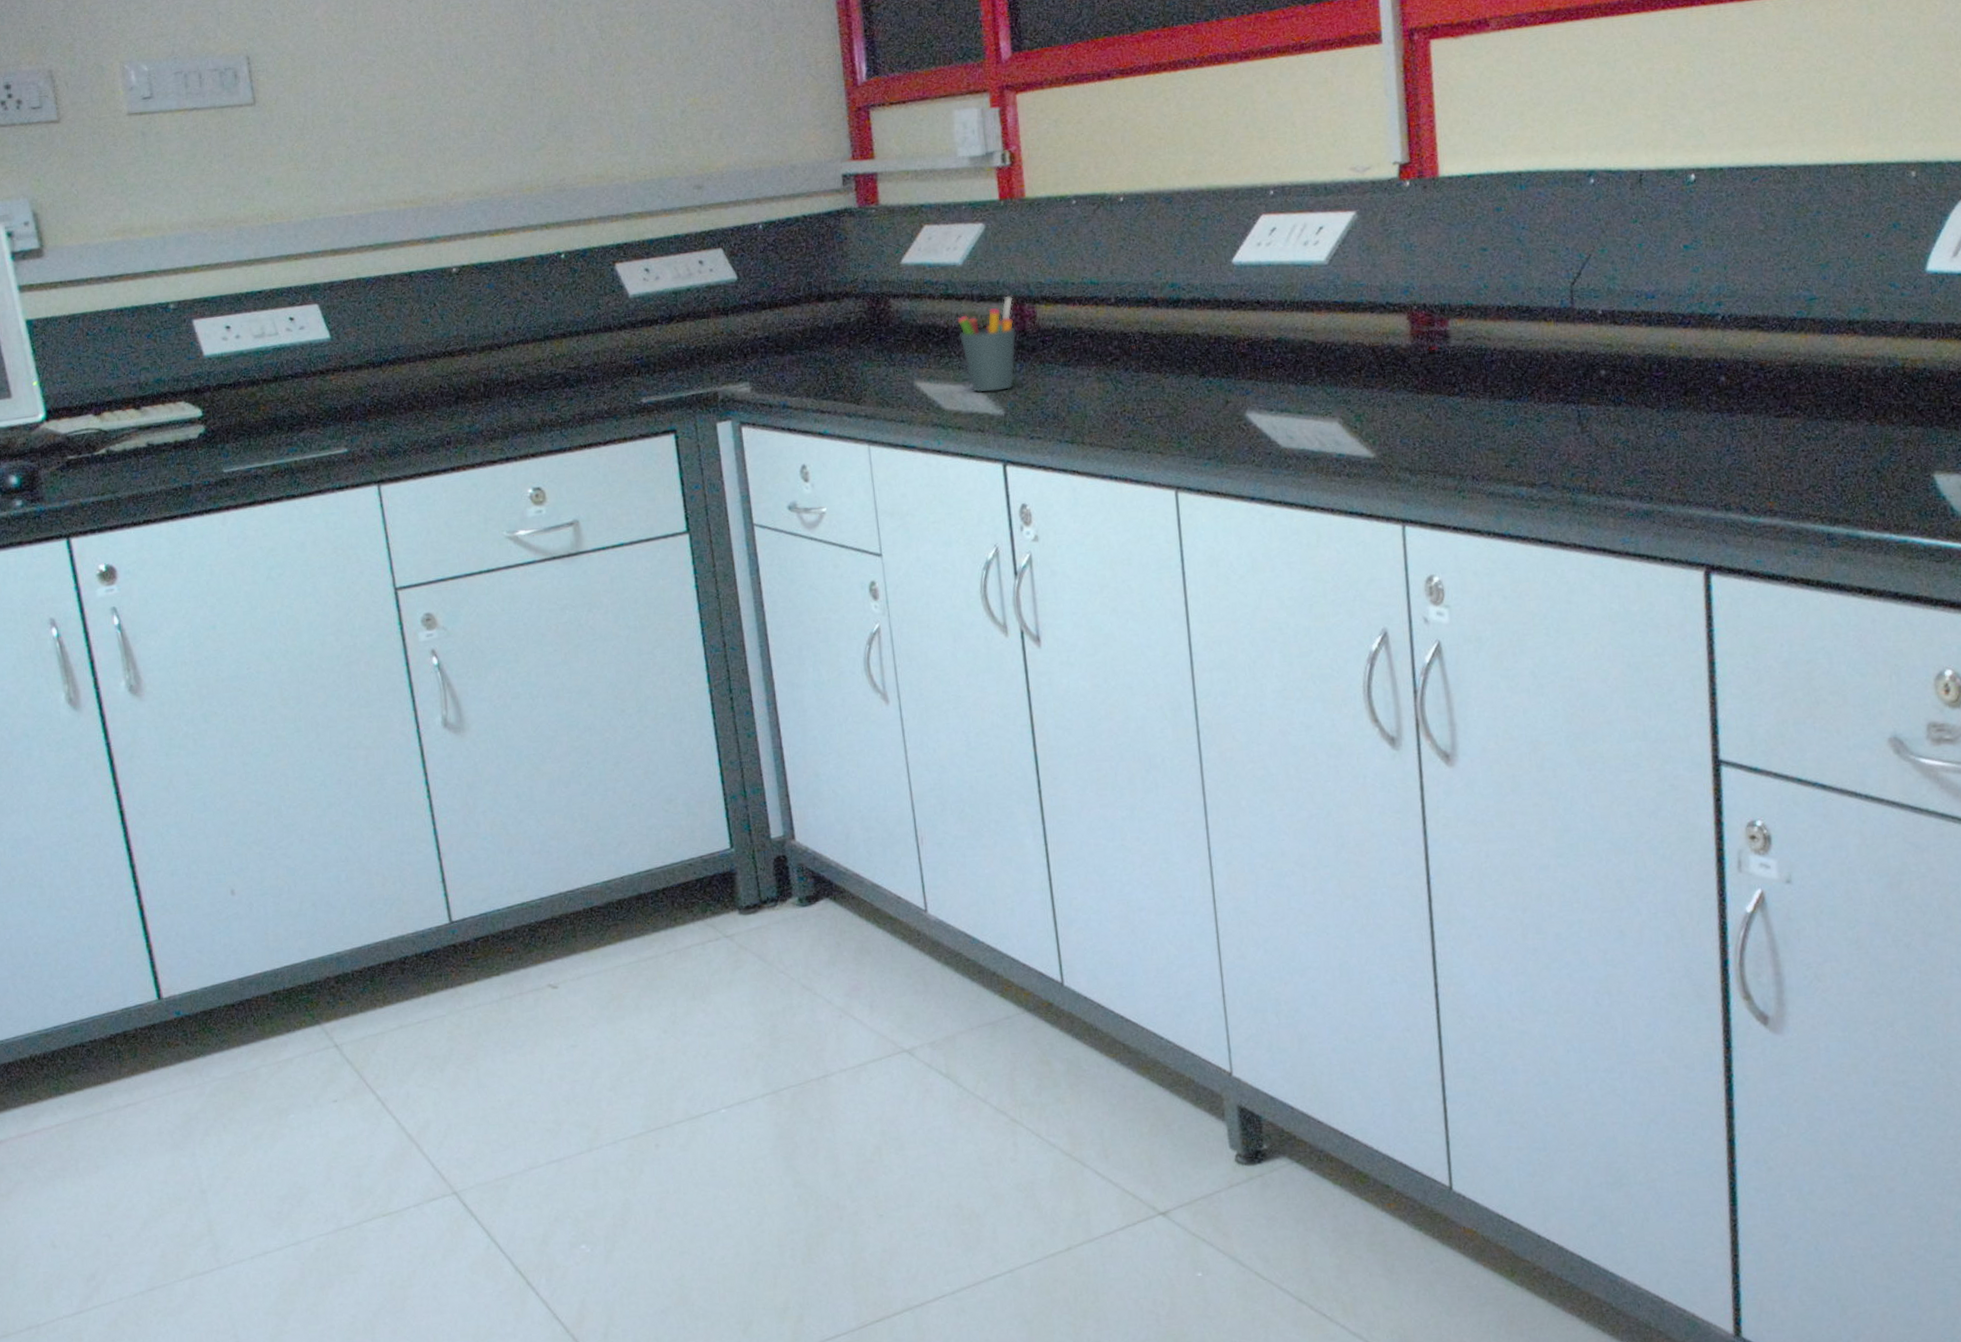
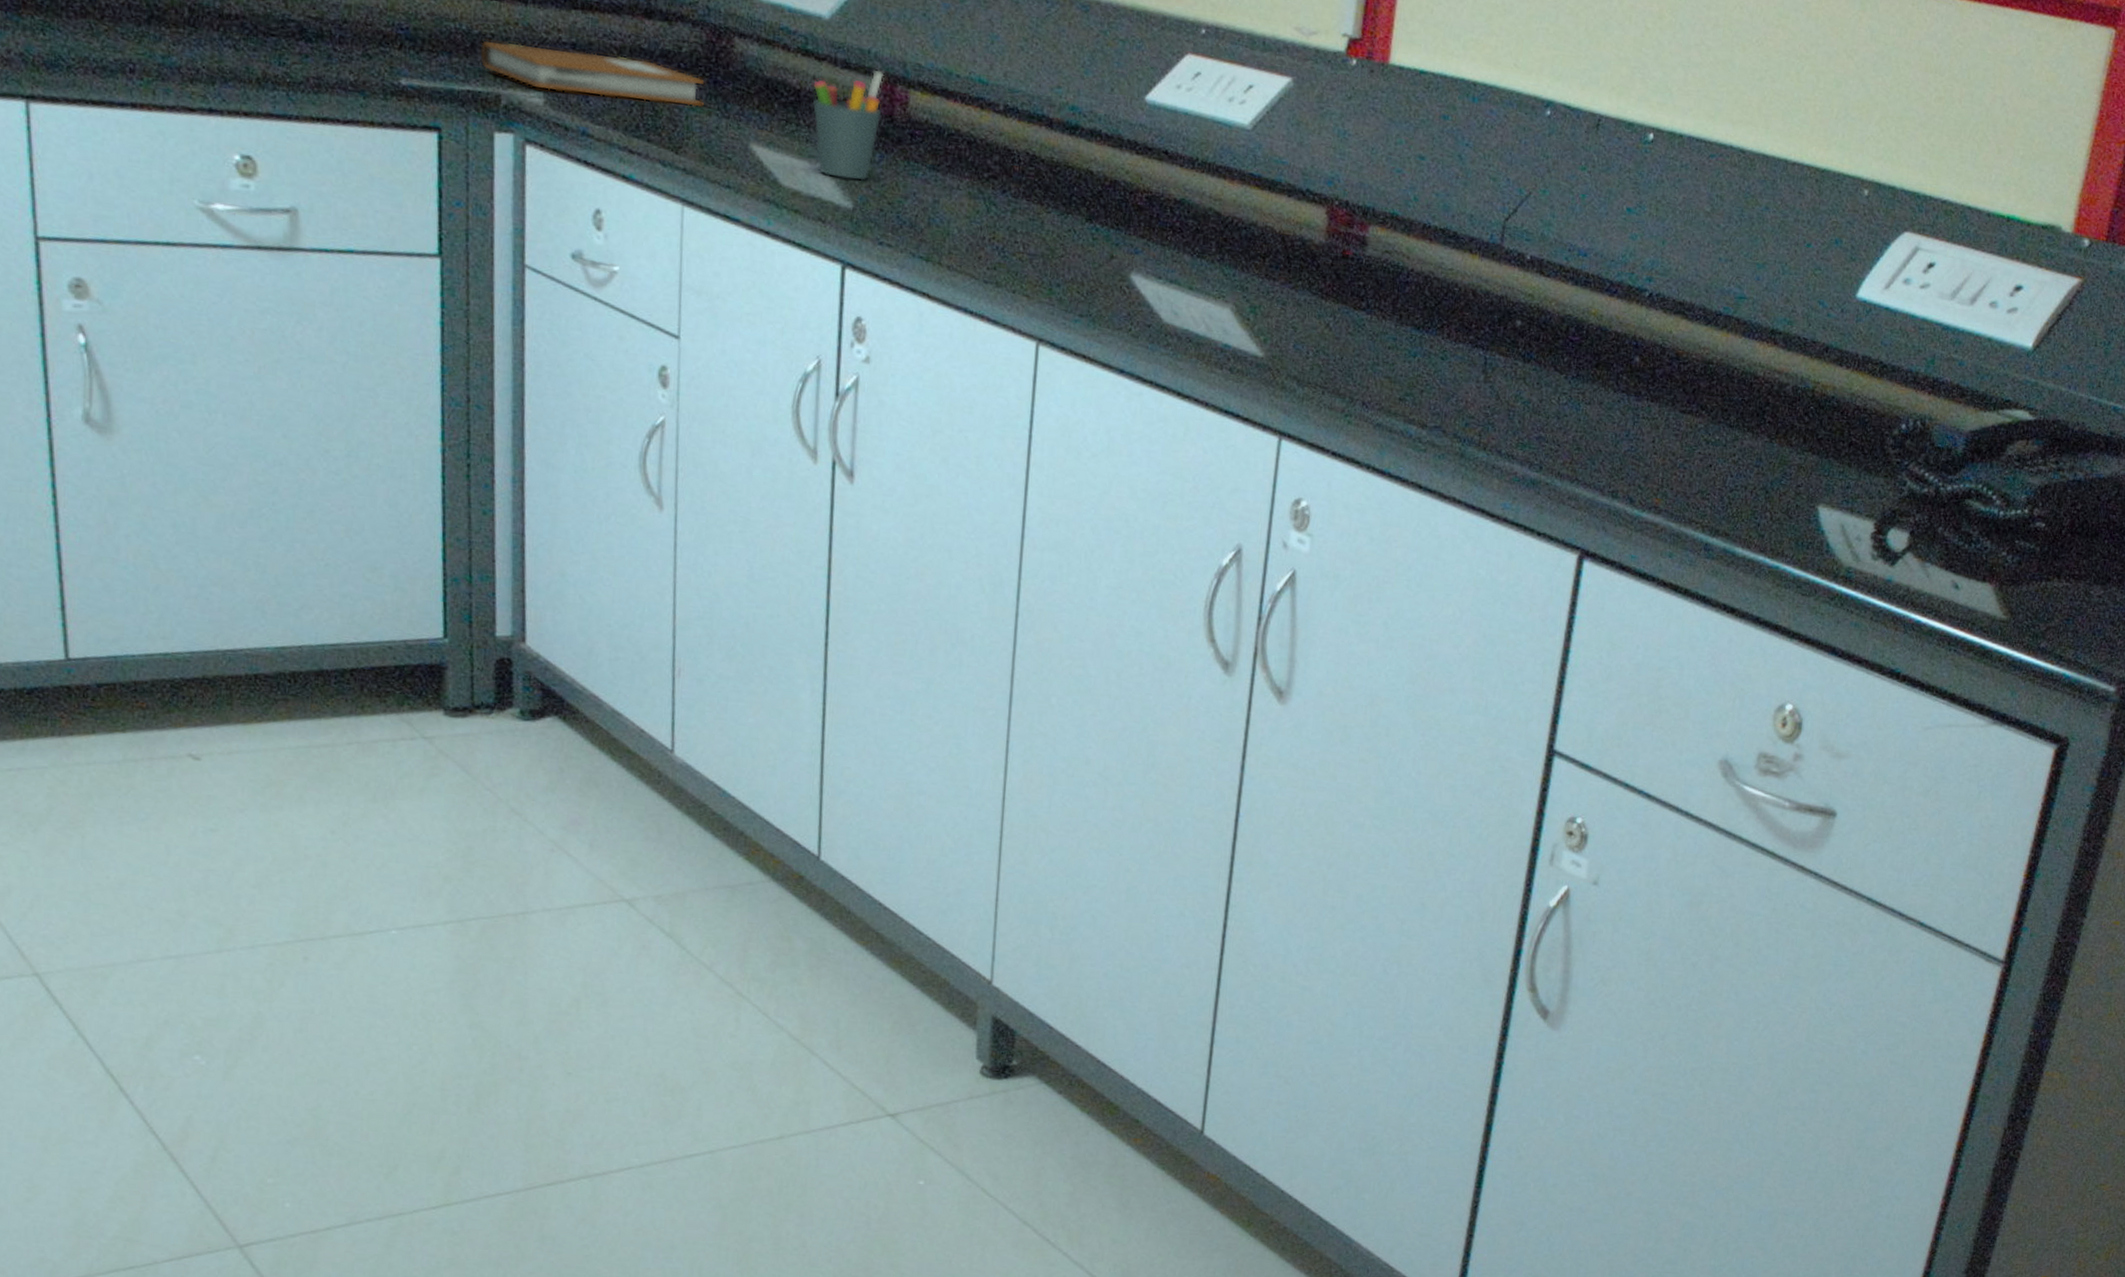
notebook: none [697,335,874,379] -> present [480,41,705,107]

